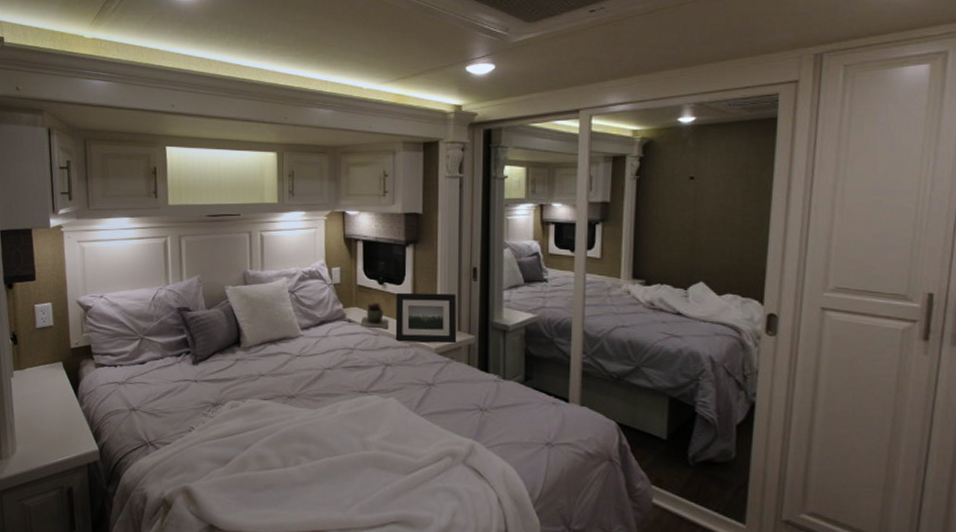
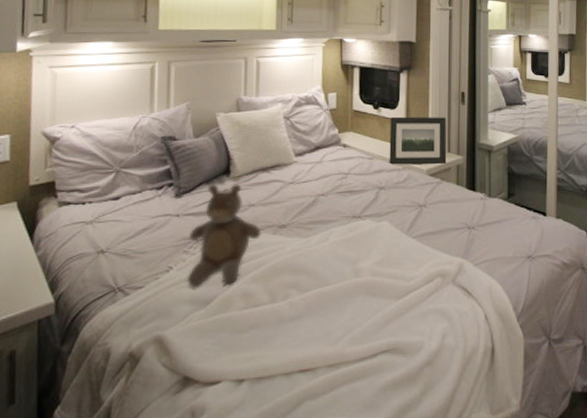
teddy bear: none [207,353,272,448] -> present [187,184,262,286]
succulent plant: present [360,303,389,329] -> none [355,127,383,153]

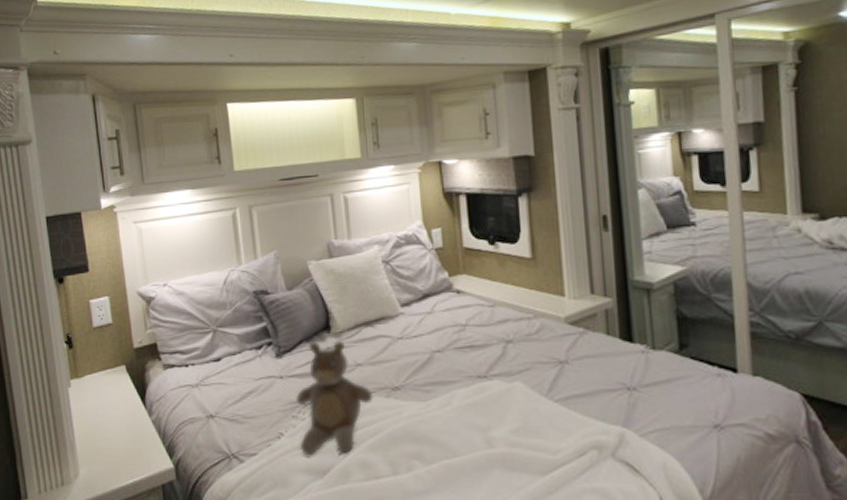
picture frame: present [389,116,447,165] -> none [511,249,591,312]

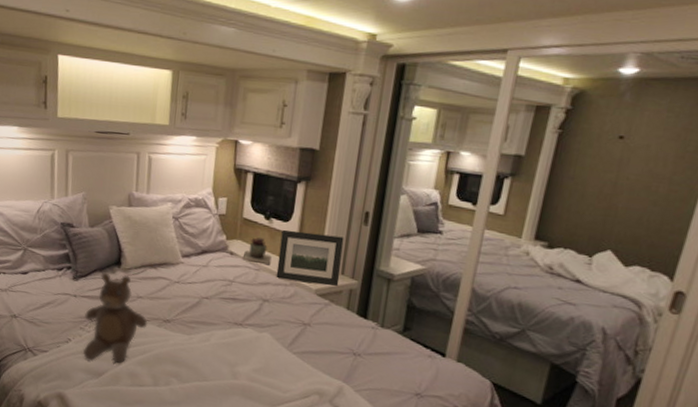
succulent plant: none [471,267,506,299] -> present [242,237,272,266]
picture frame: none [511,249,591,312] -> present [276,230,344,286]

